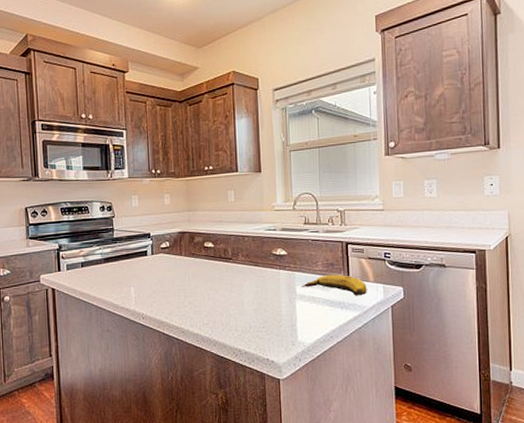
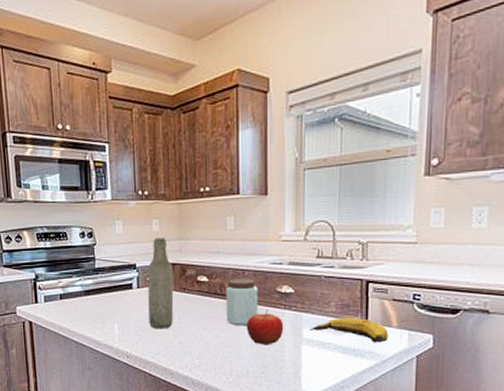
bottle: none [160,210,184,291] -> present [147,238,174,329]
peanut butter: none [229,244,258,286] -> present [226,279,258,326]
fruit: none [247,269,280,302] -> present [246,309,284,345]

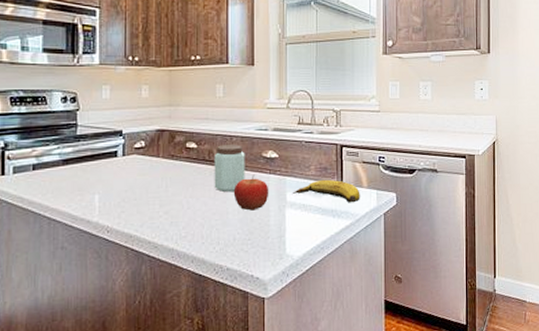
bottle: present [147,238,174,329] -> none [134,104,161,199]

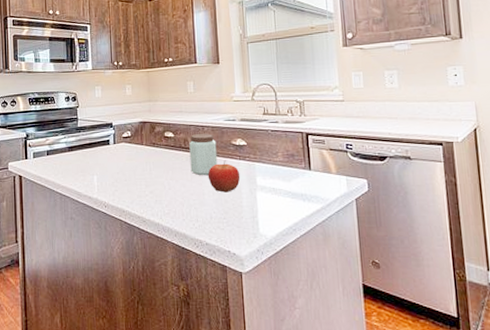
banana: present [293,179,360,203] -> none [262,165,330,188]

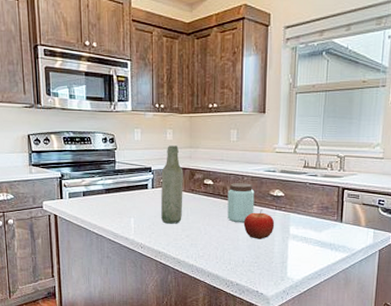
bottle: none [122,100,145,180] -> present [161,145,183,224]

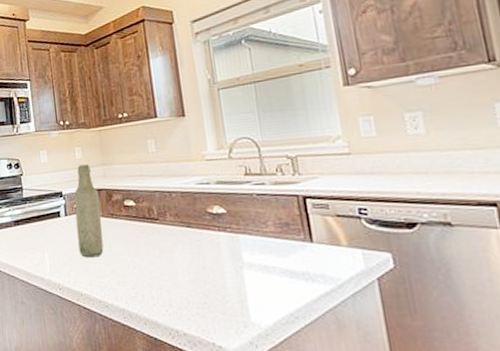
peanut butter: present [227,183,255,223] -> none [154,200,192,252]
fruit: present [243,209,275,239] -> none [180,231,222,272]

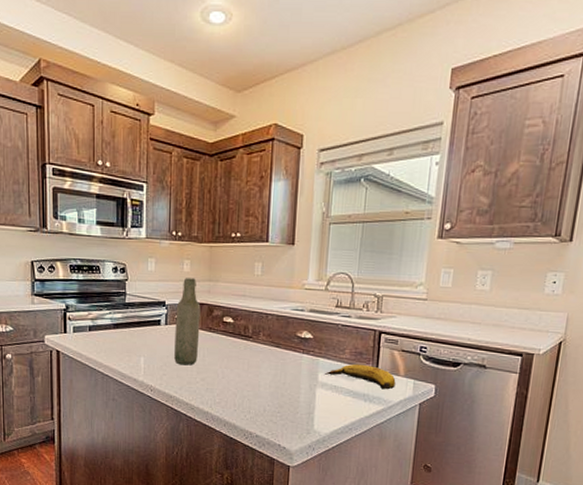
banana: none [249,236,340,265] -> present [325,364,396,390]

